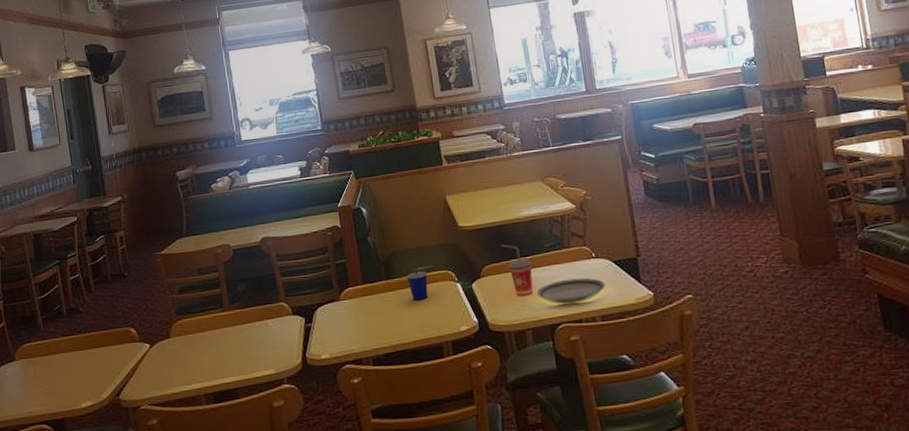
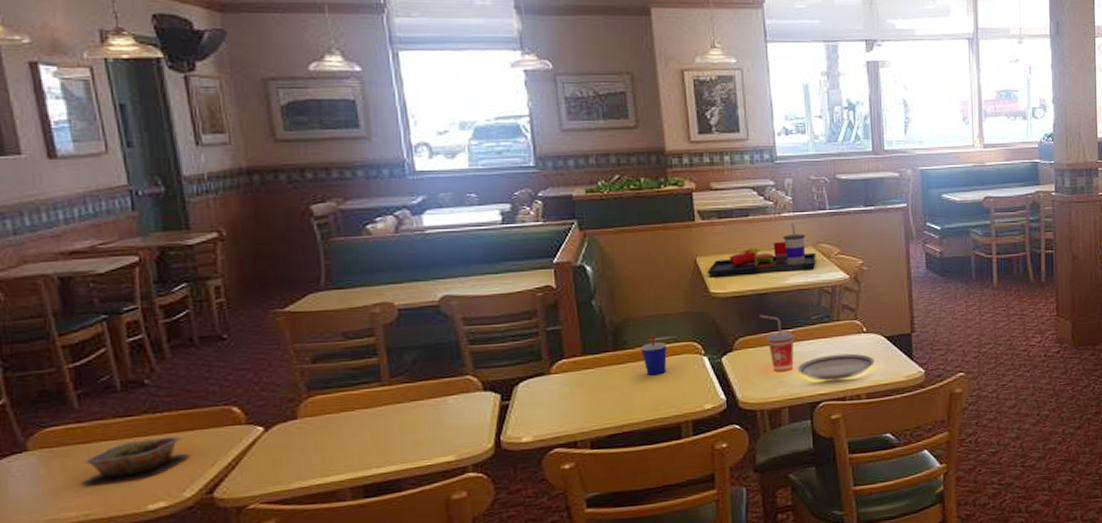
takeout container: none [43,351,106,388] -> present [79,436,190,486]
food tray: none [455,160,545,213] -> present [707,222,816,277]

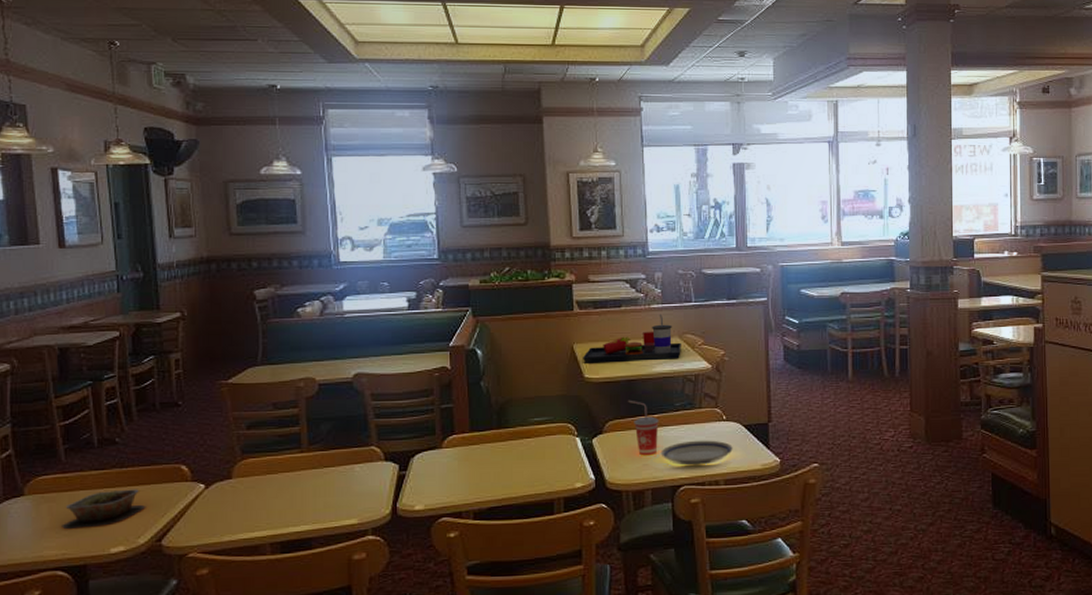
beverage cup: present [640,335,667,376] -> none [521,416,544,453]

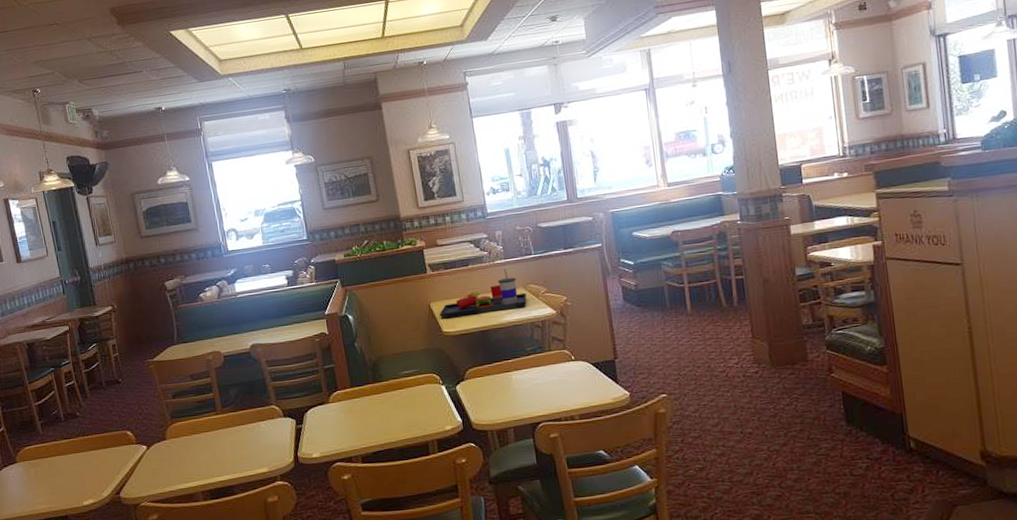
takeout container: present [60,489,146,529] -> none [45,452,105,487]
beverage cup: present [627,400,659,456] -> none [483,348,516,398]
plate: present [661,440,733,466] -> none [518,379,584,405]

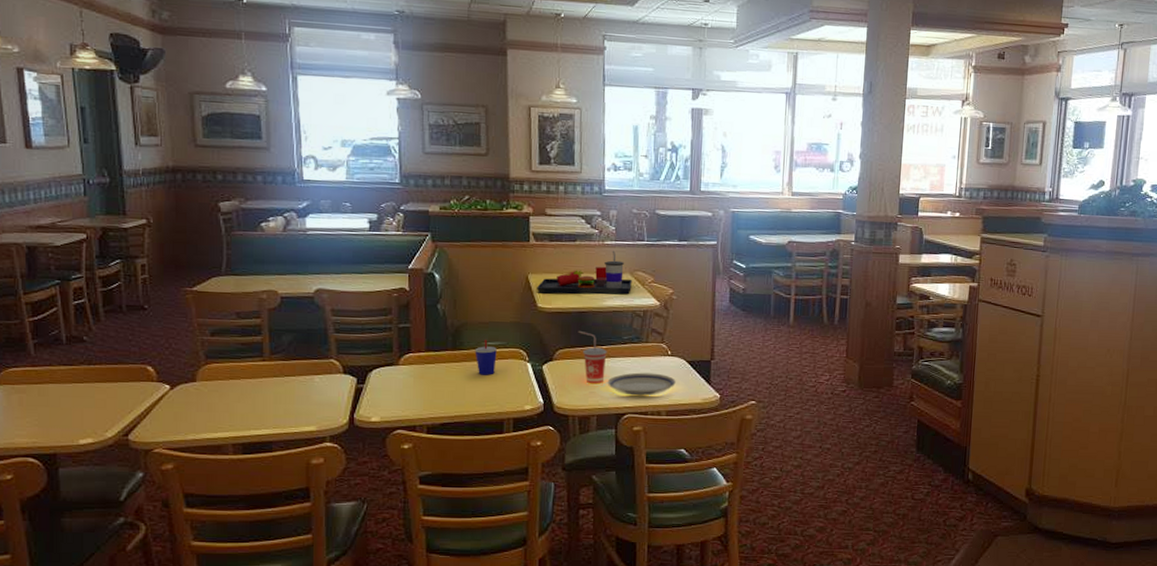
beverage cup: none [393,369,414,403] -> present [475,340,497,375]
beverage cup: none [483,348,516,398] -> present [577,330,607,384]
plate: none [518,379,584,405] -> present [607,372,676,396]

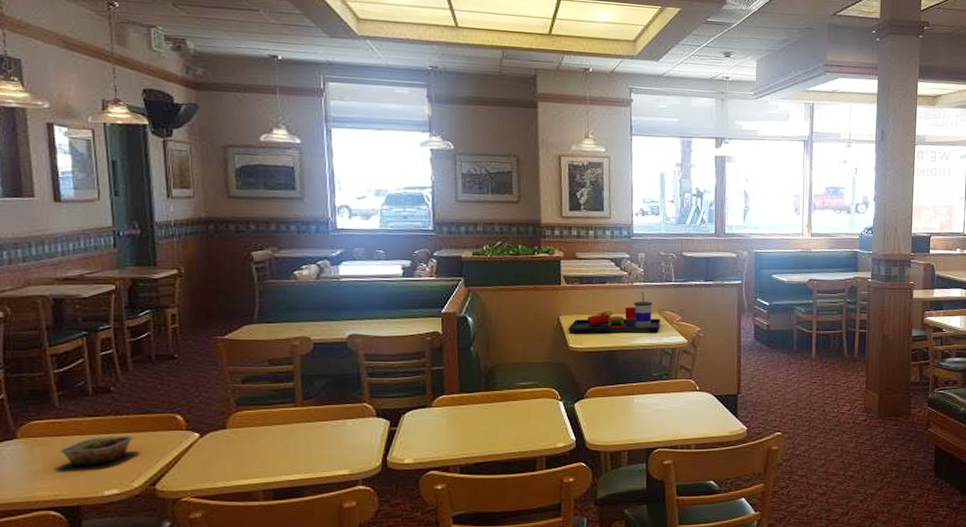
takeout container: none [31,385,113,419] -> present [53,436,141,471]
beverage cup: present [475,340,497,375] -> none [507,380,529,415]
beverage cup: present [577,330,607,384] -> none [608,369,637,421]
plate: present [607,372,676,396] -> none [637,408,704,430]

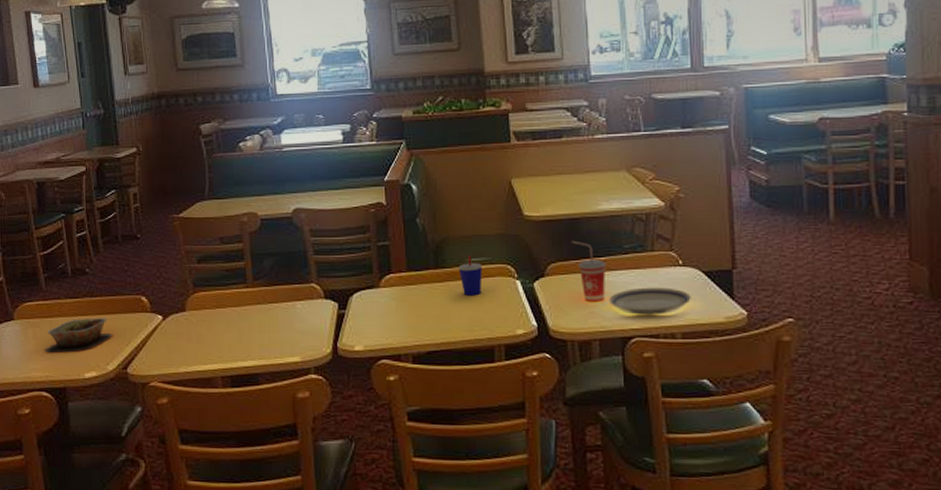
beverage cup: none [507,380,529,415] -> present [458,256,482,296]
food tray: present [568,291,661,334] -> none [522,145,630,200]
beverage cup: none [608,369,637,421] -> present [571,240,606,303]
plate: none [637,408,704,430] -> present [609,287,691,315]

